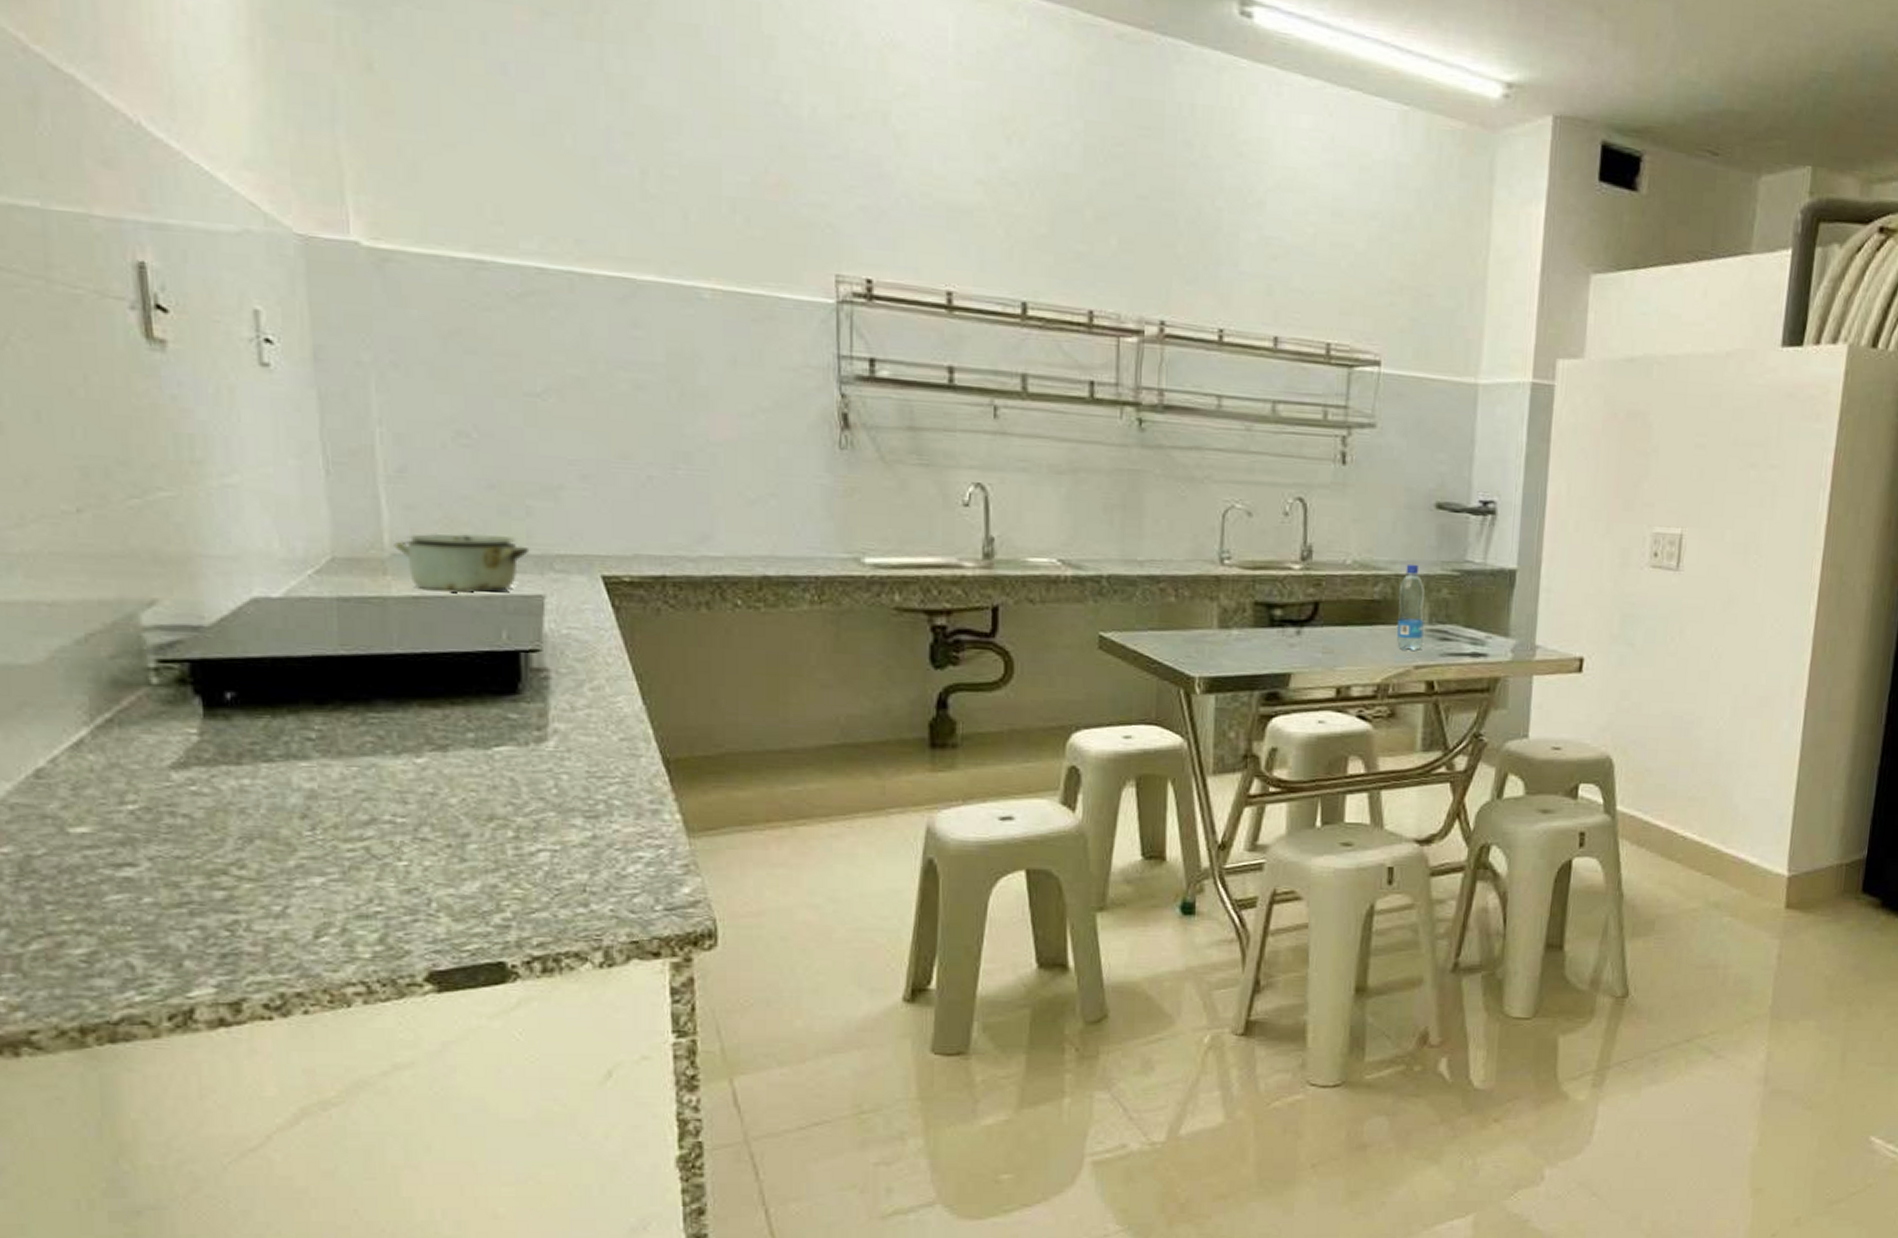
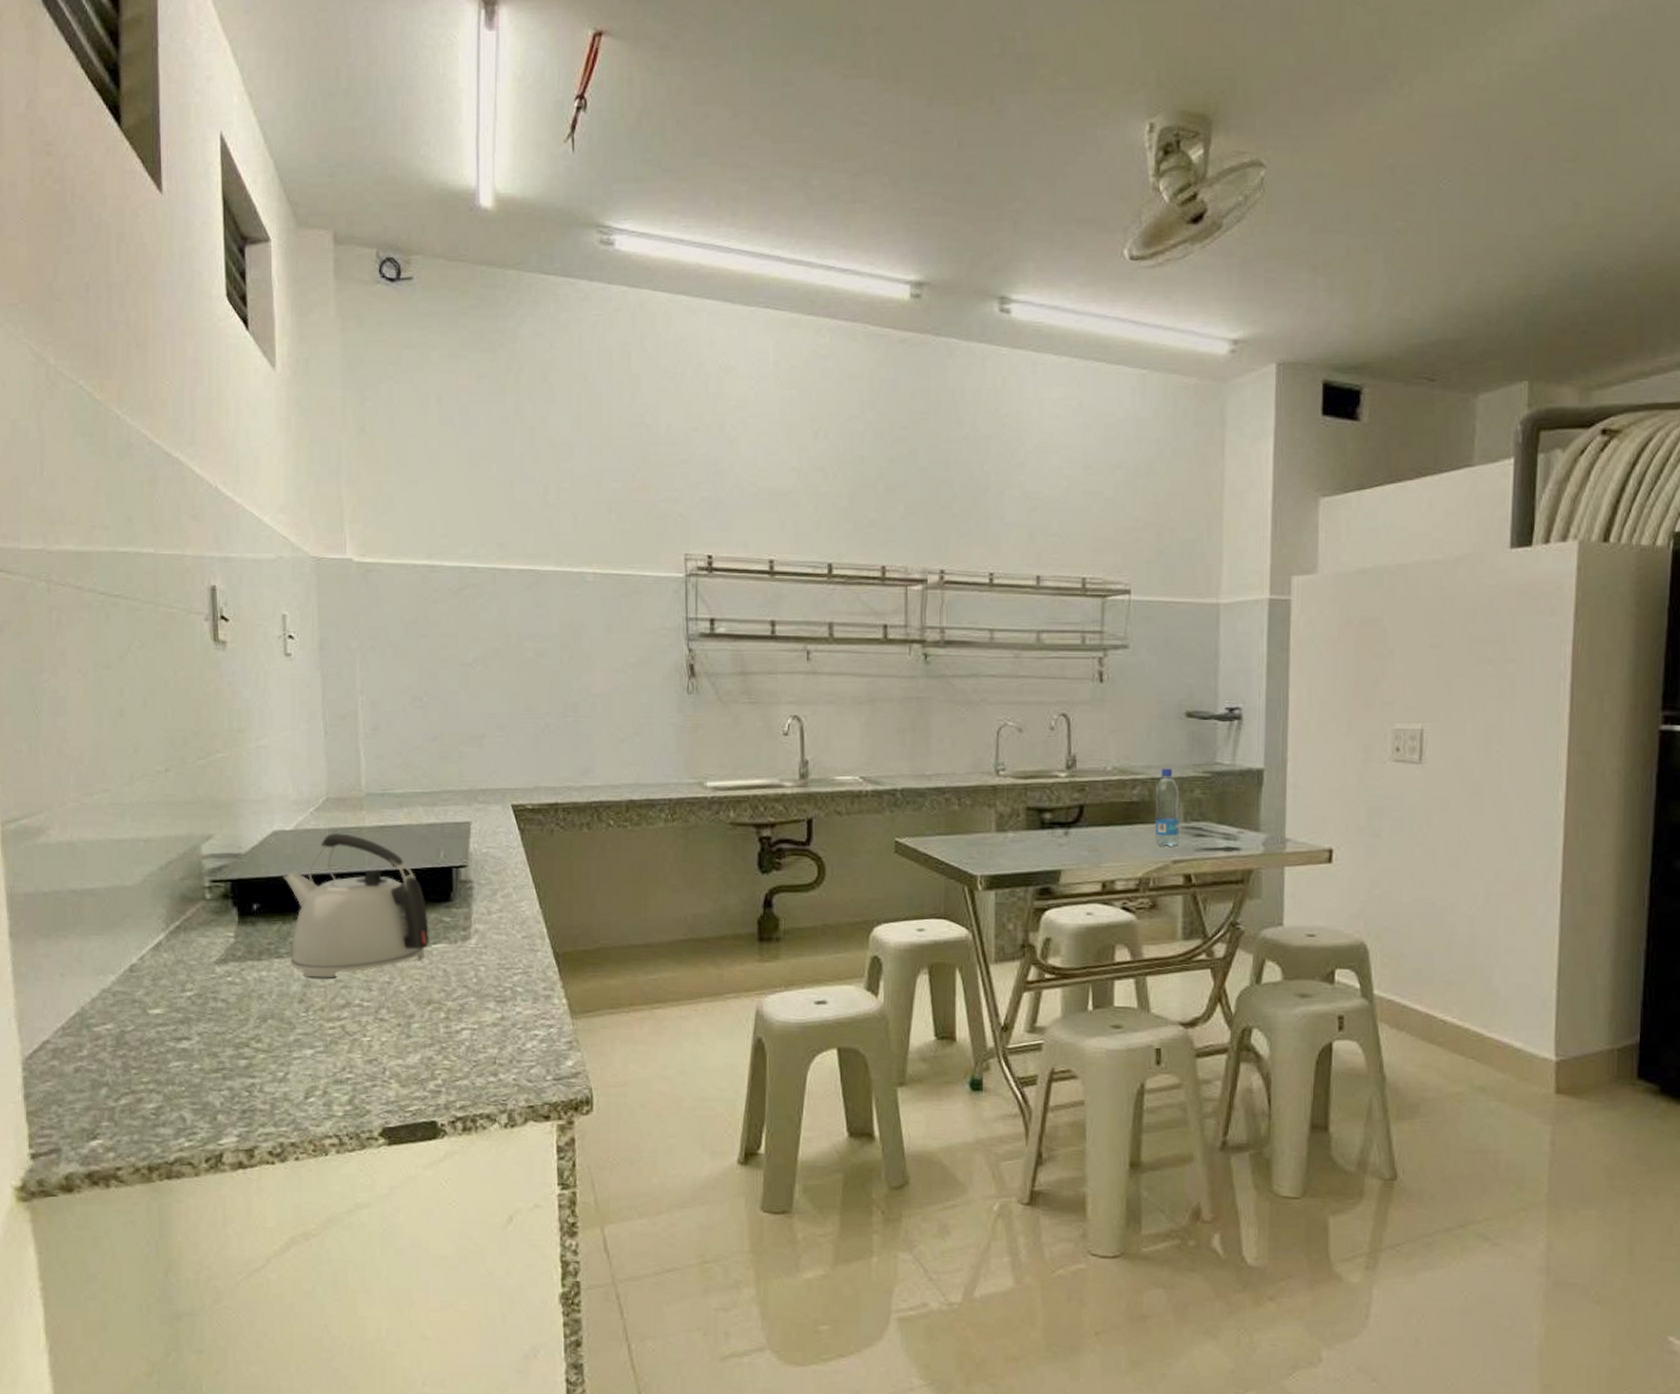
kettle: none [269,601,490,788] -> present [283,832,430,978]
cooking pot: present [394,533,530,594] -> none [368,775,461,823]

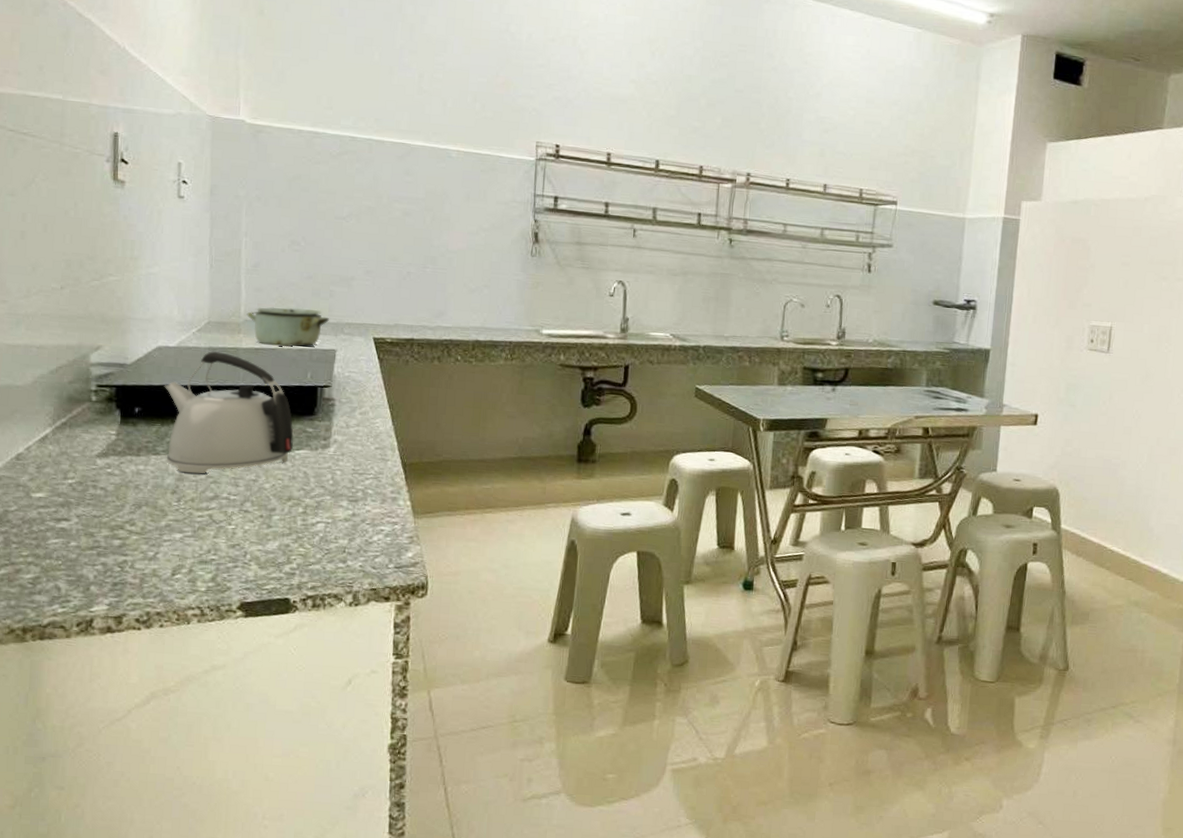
cooking pot: none [368,775,461,823] -> present [247,307,330,348]
bottle: present [1154,768,1180,848] -> none [903,343,924,406]

